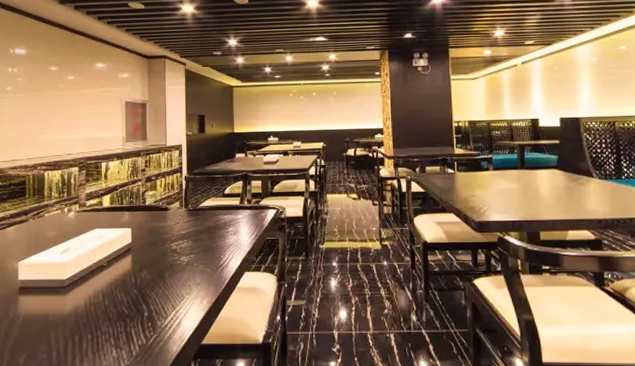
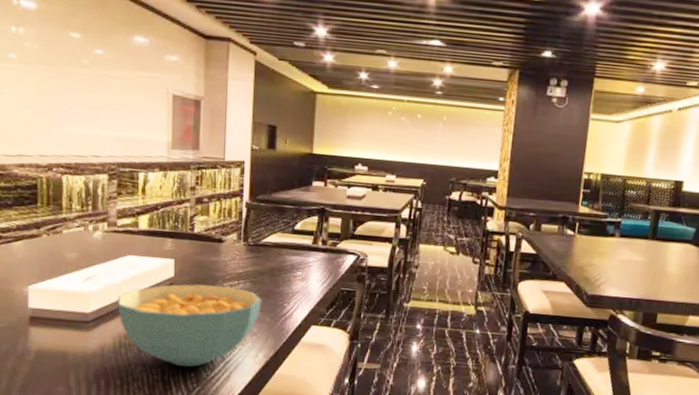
cereal bowl: none [87,247,203,317] -> present [117,284,262,367]

